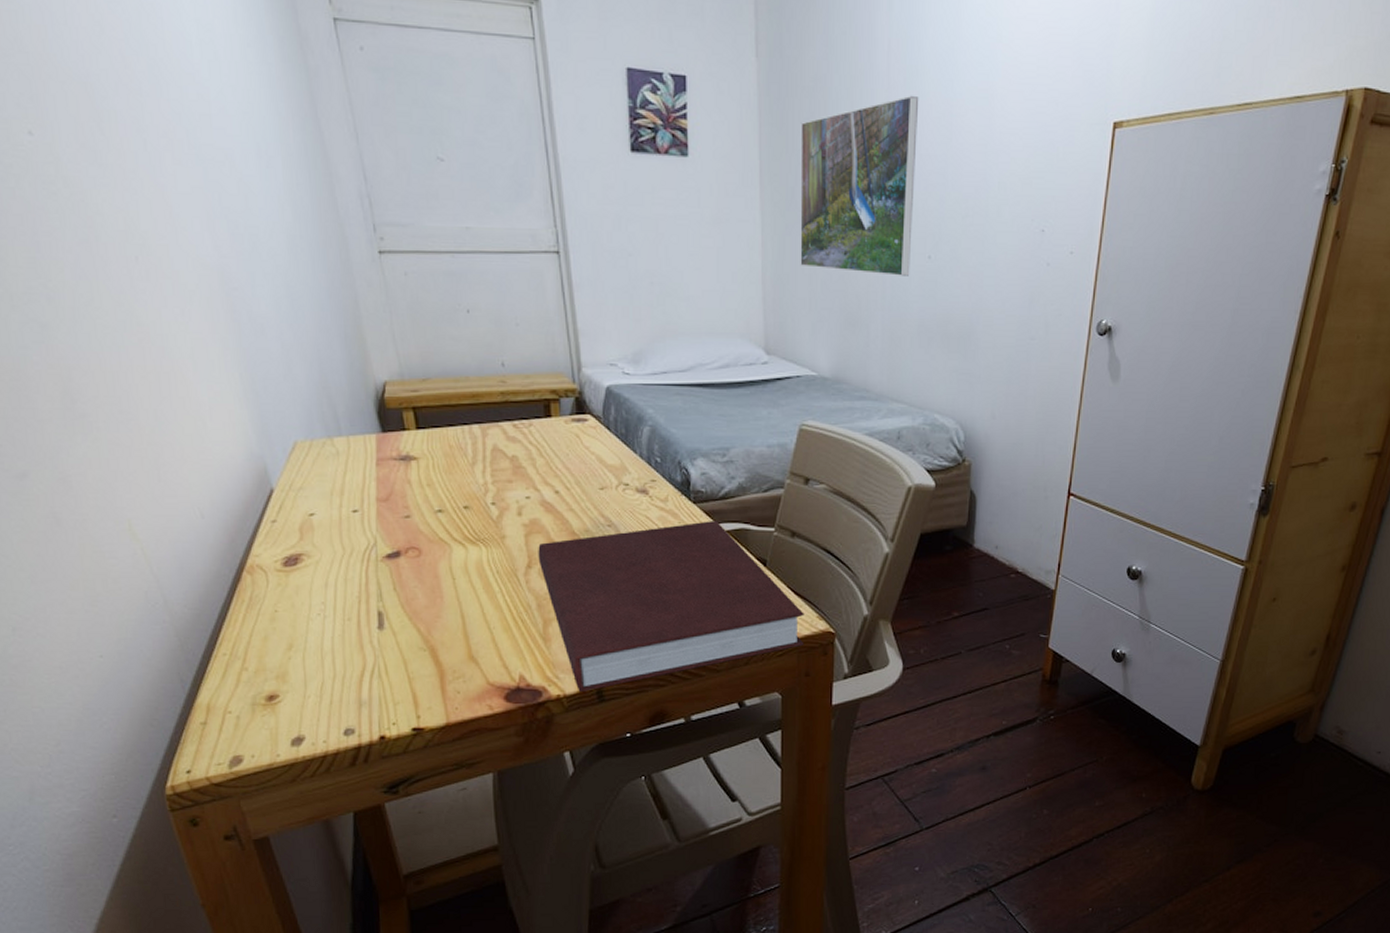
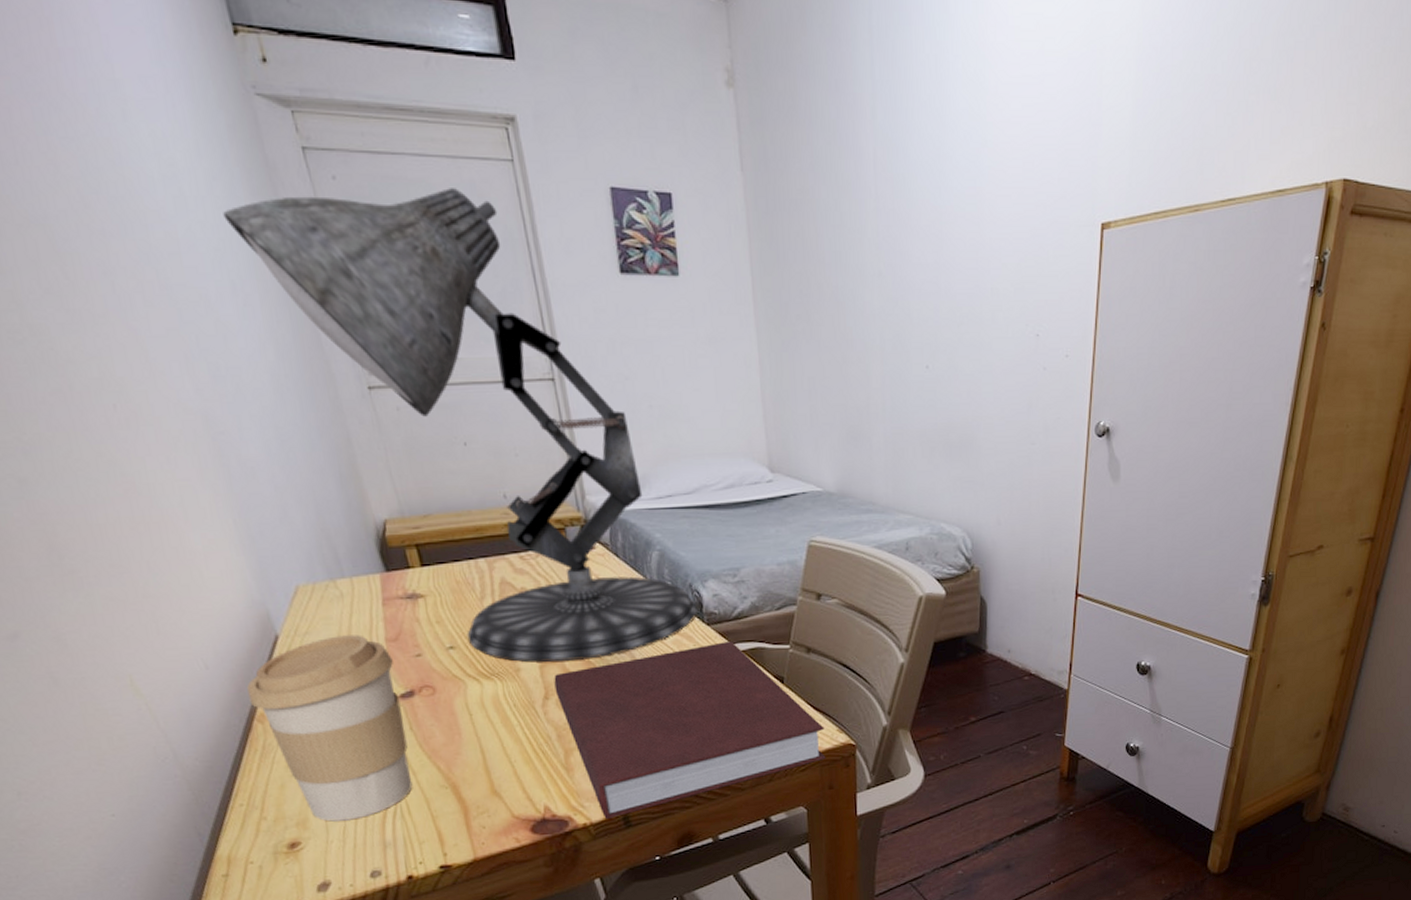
coffee cup: none [239,493,392,677] -> present [247,635,413,822]
desk lamp: none [254,63,685,530] -> present [223,188,698,663]
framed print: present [800,95,919,276] -> none [790,204,909,387]

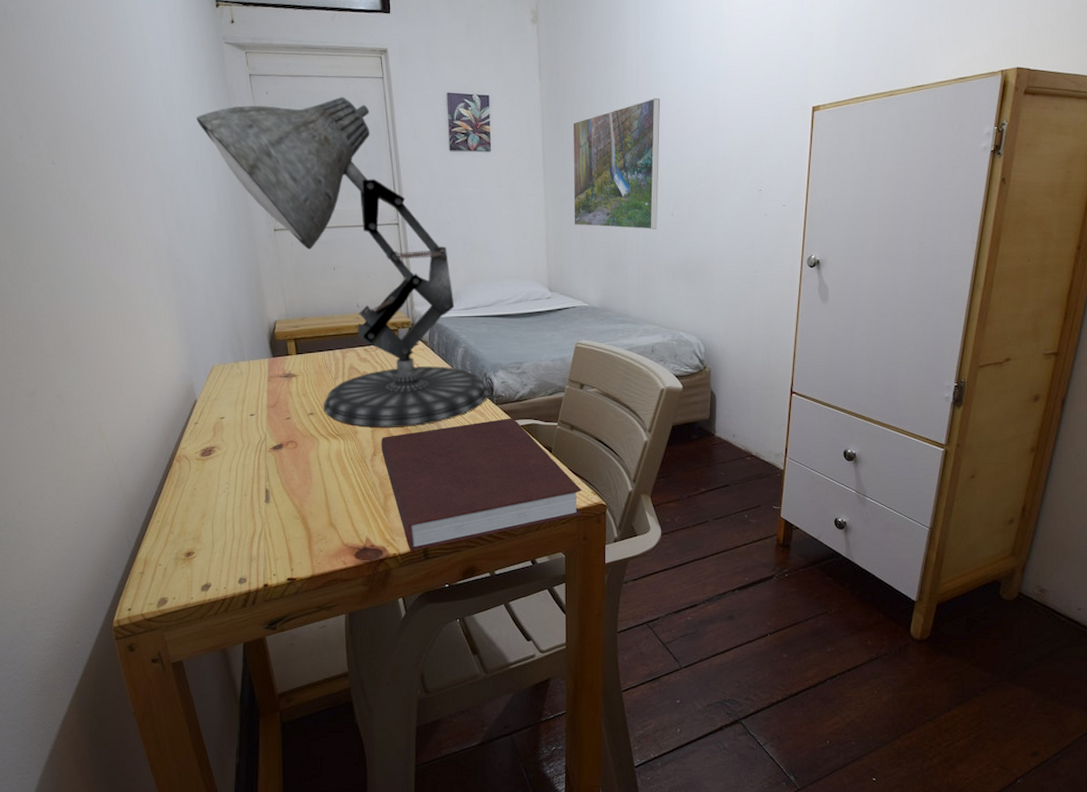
coffee cup: present [247,635,413,822] -> none [172,402,275,538]
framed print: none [790,204,909,387] -> present [572,97,661,229]

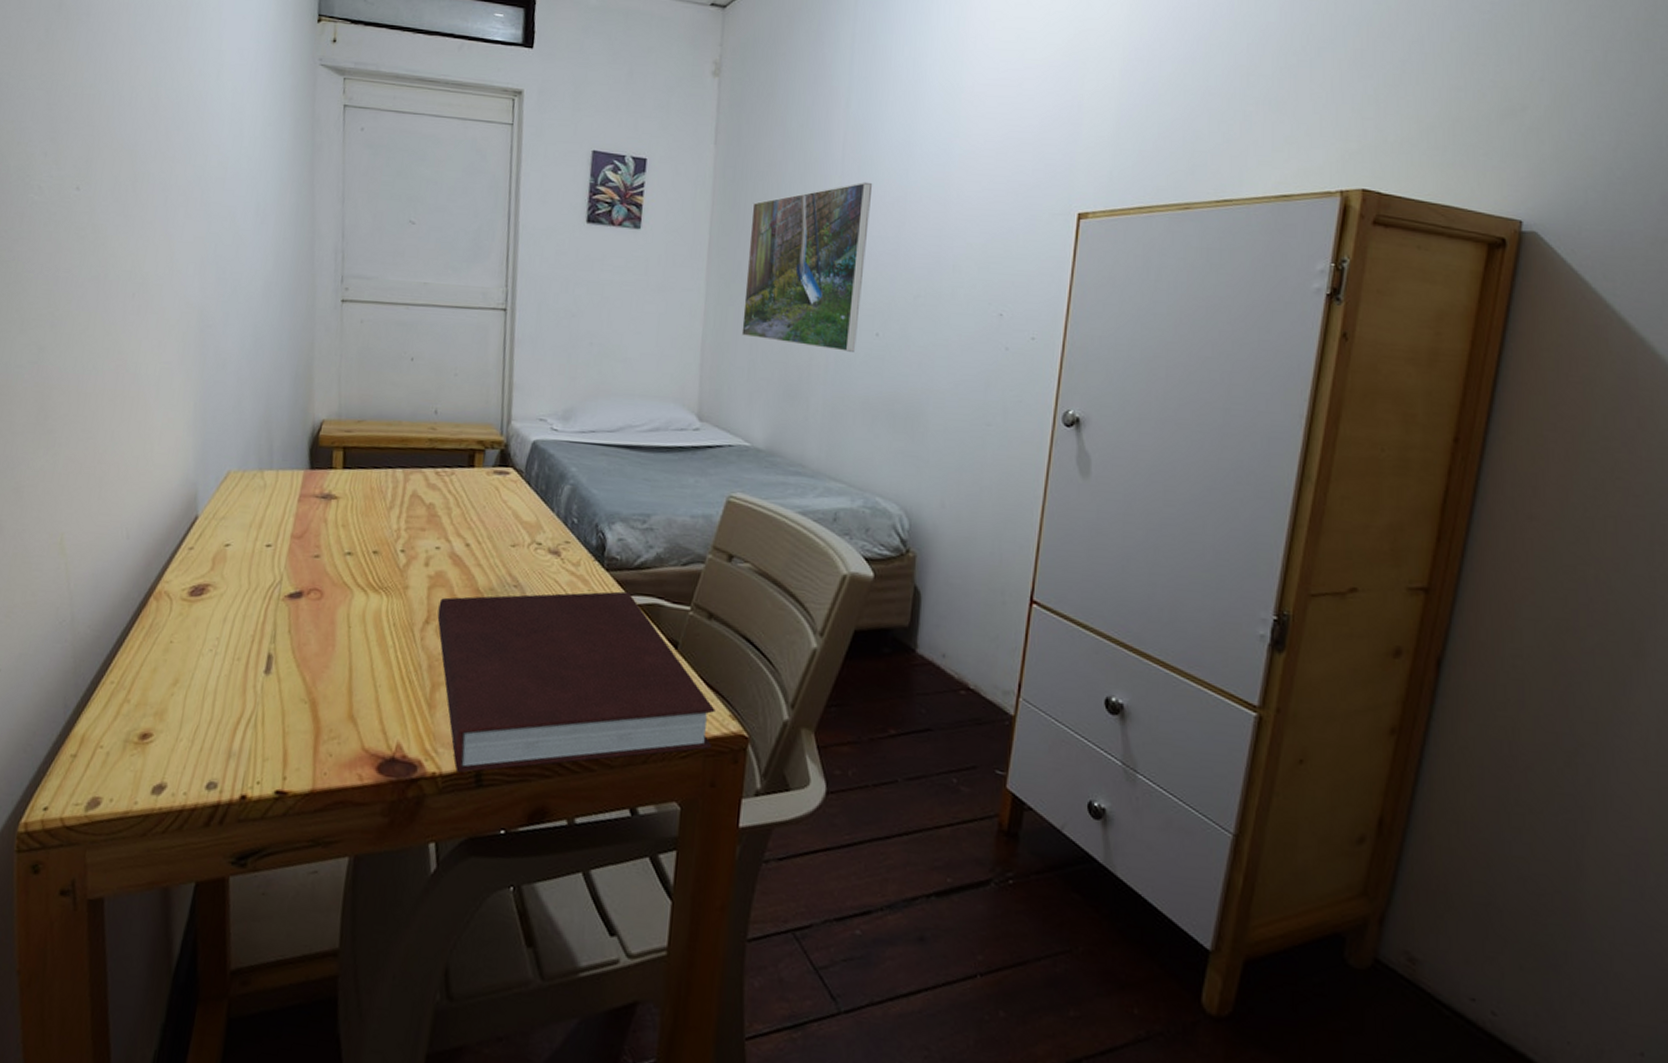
desk lamp: present [196,97,489,427] -> none [267,141,600,588]

